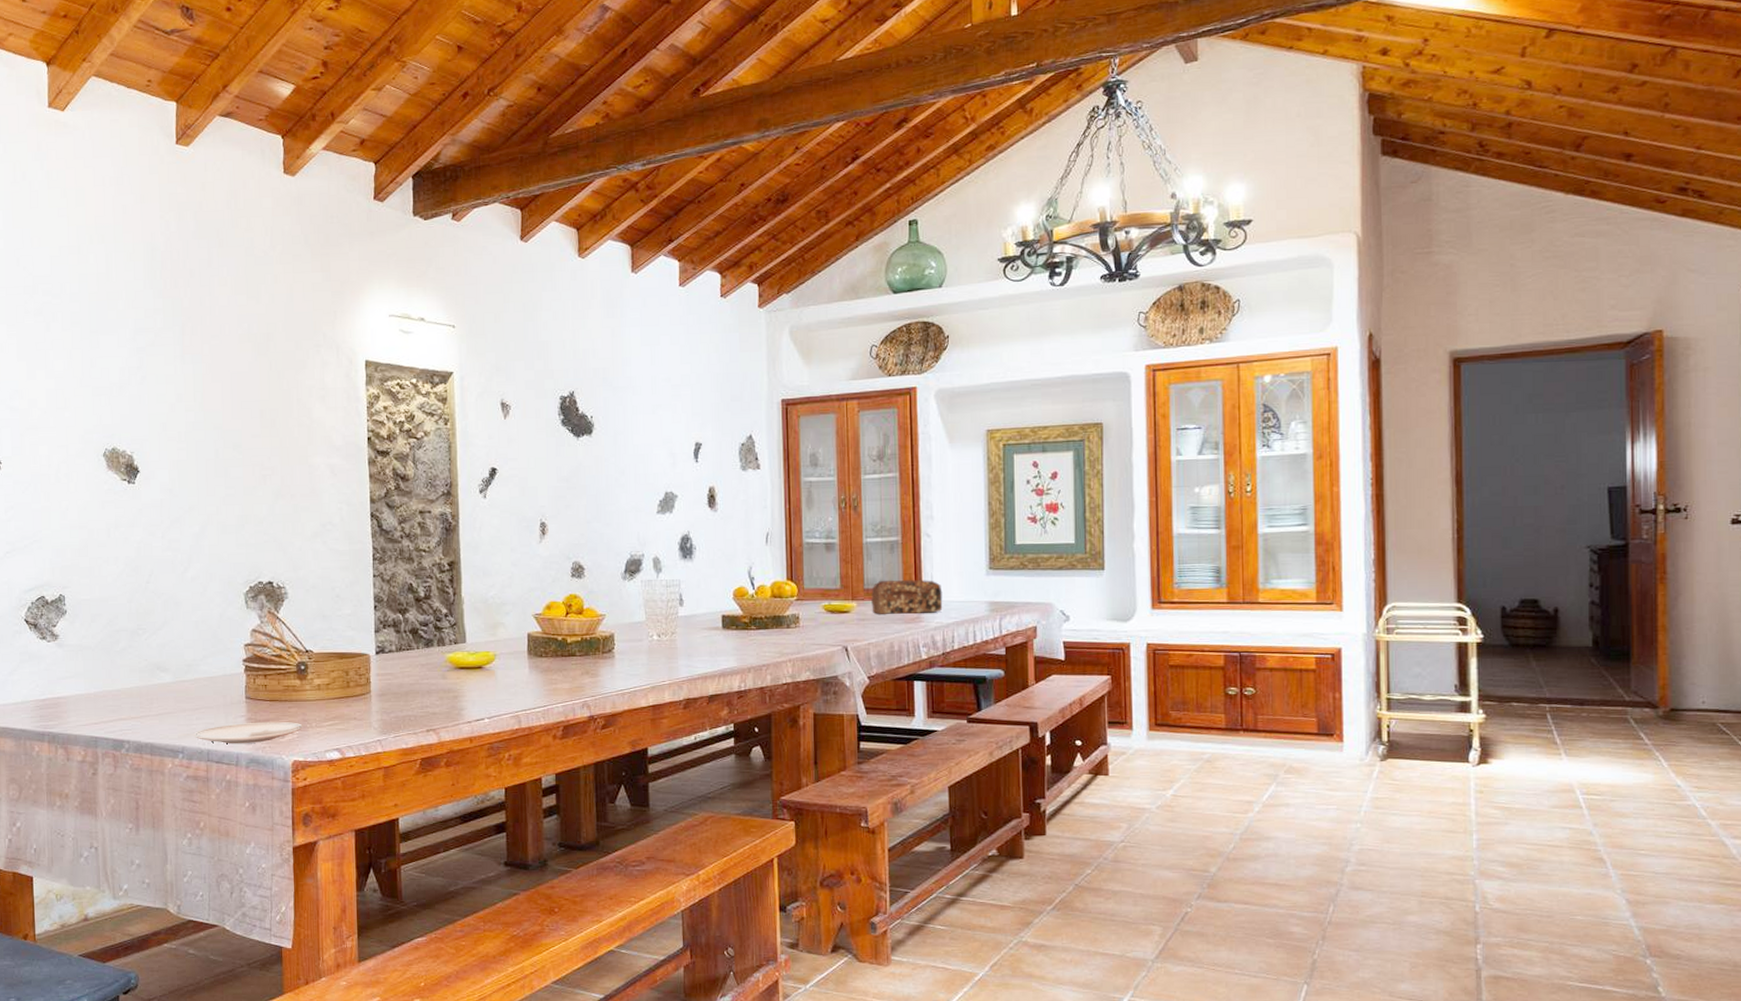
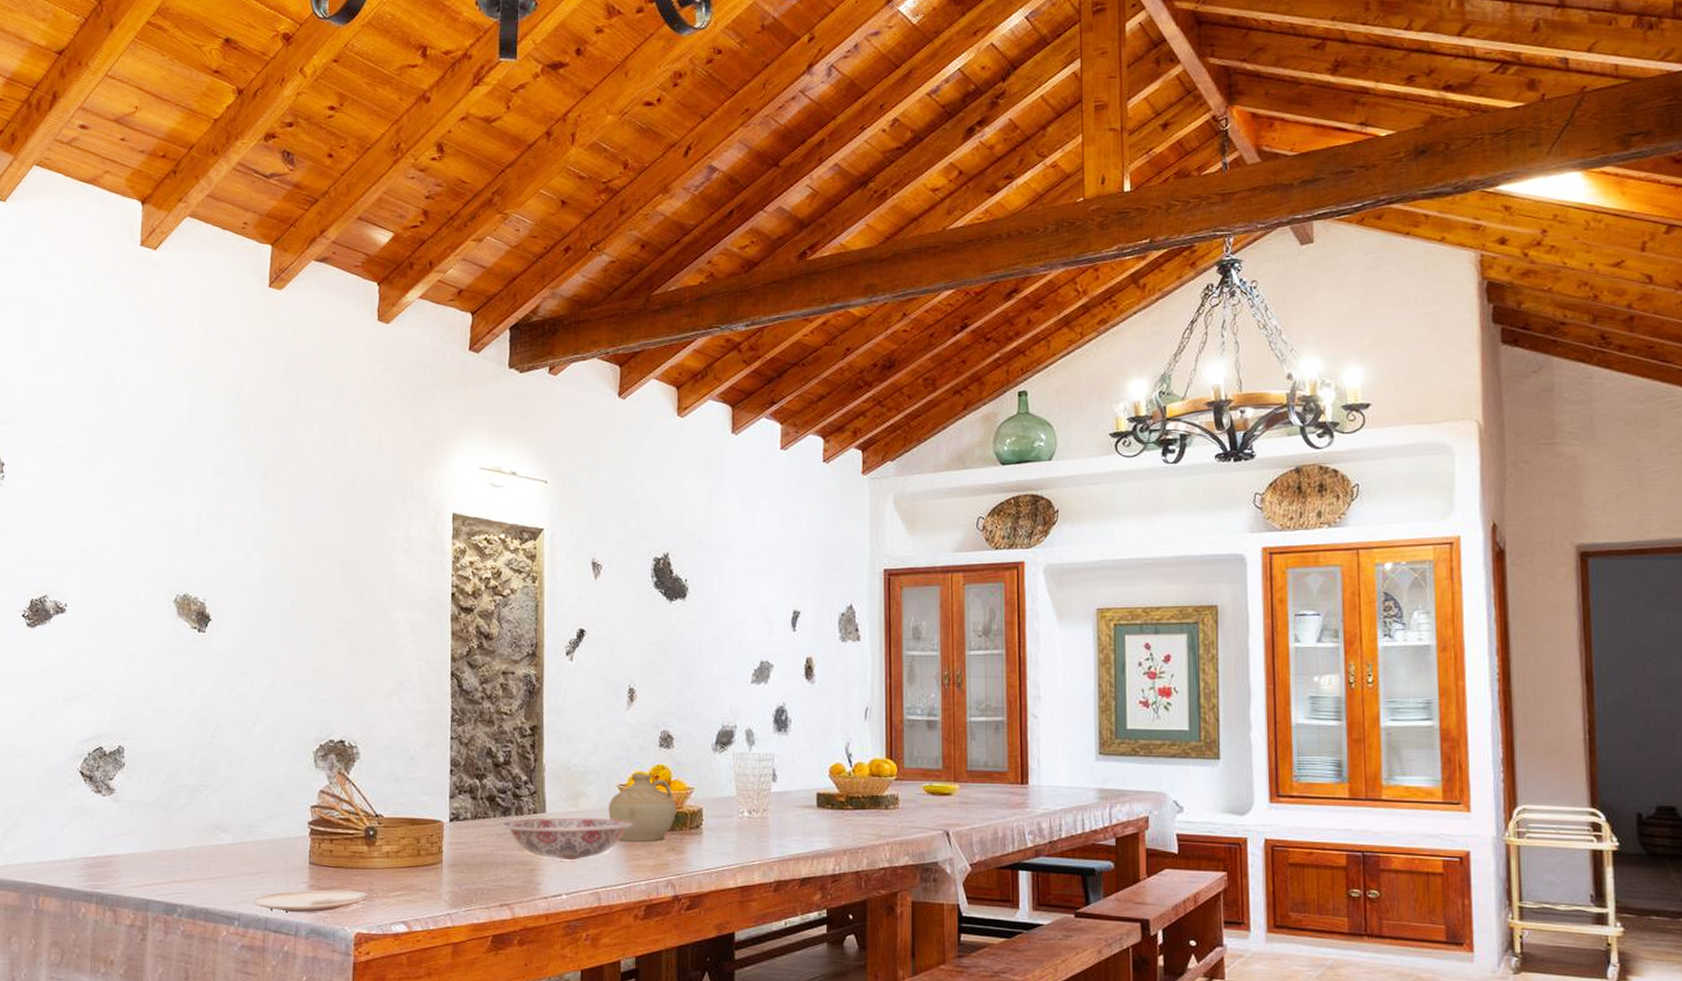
ceramic bowl: none [425,646,549,687] -> present [502,817,634,861]
ceramic jug: none [525,603,590,668] -> present [608,773,677,843]
bread loaf: present [871,579,943,616] -> none [975,762,1050,799]

